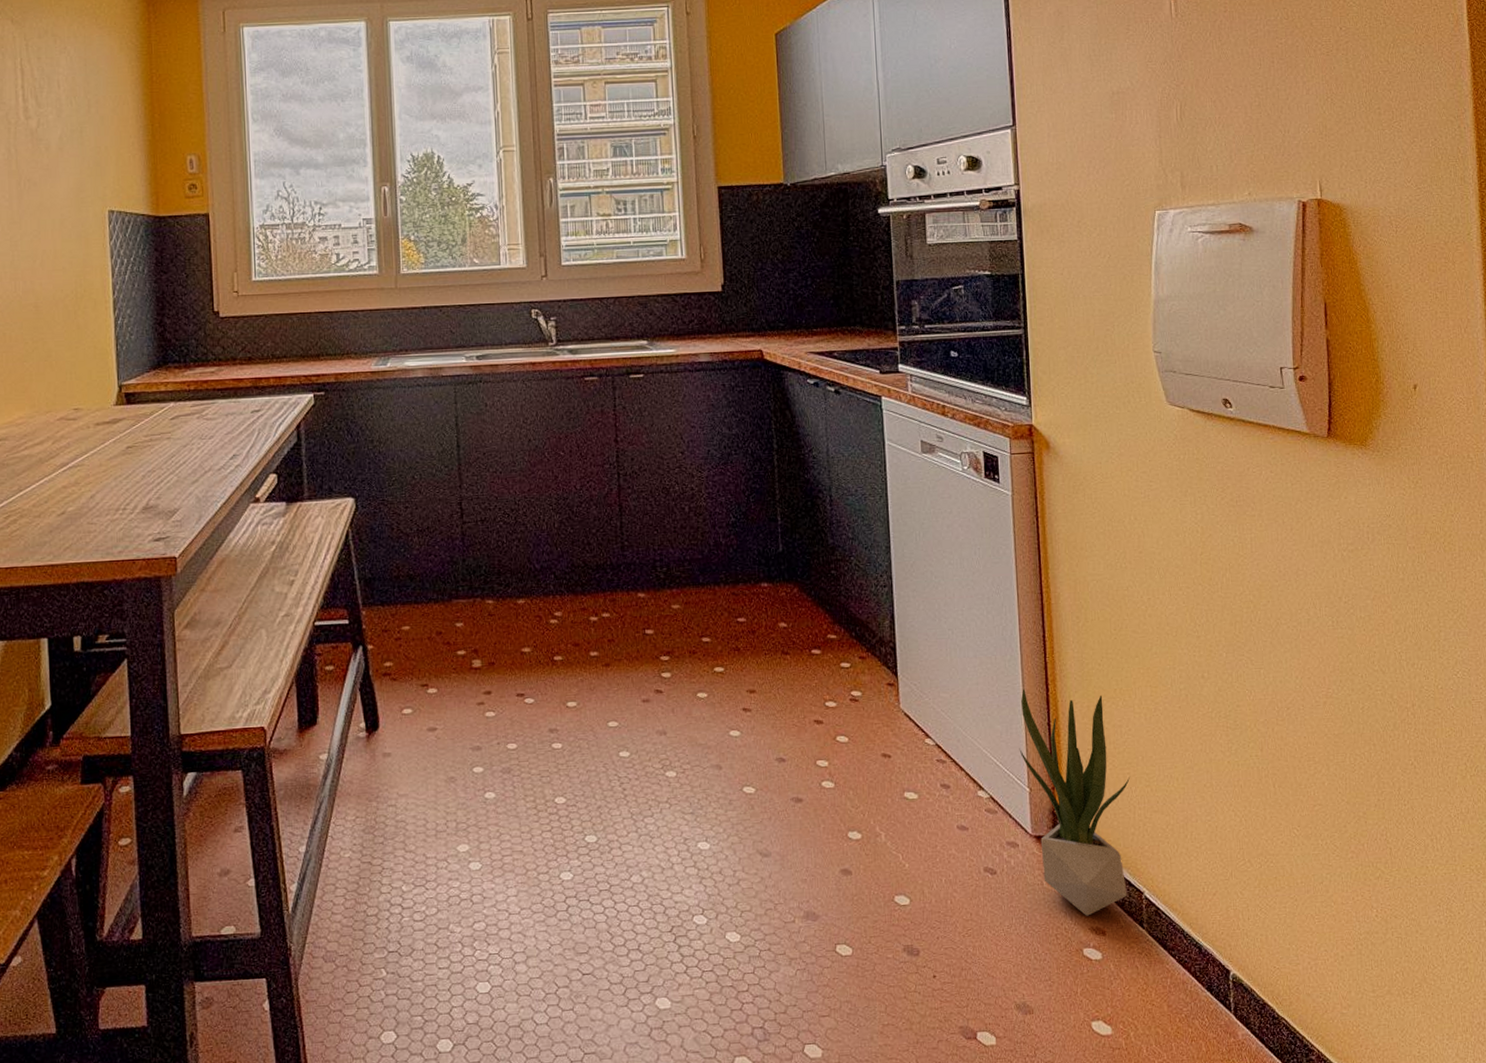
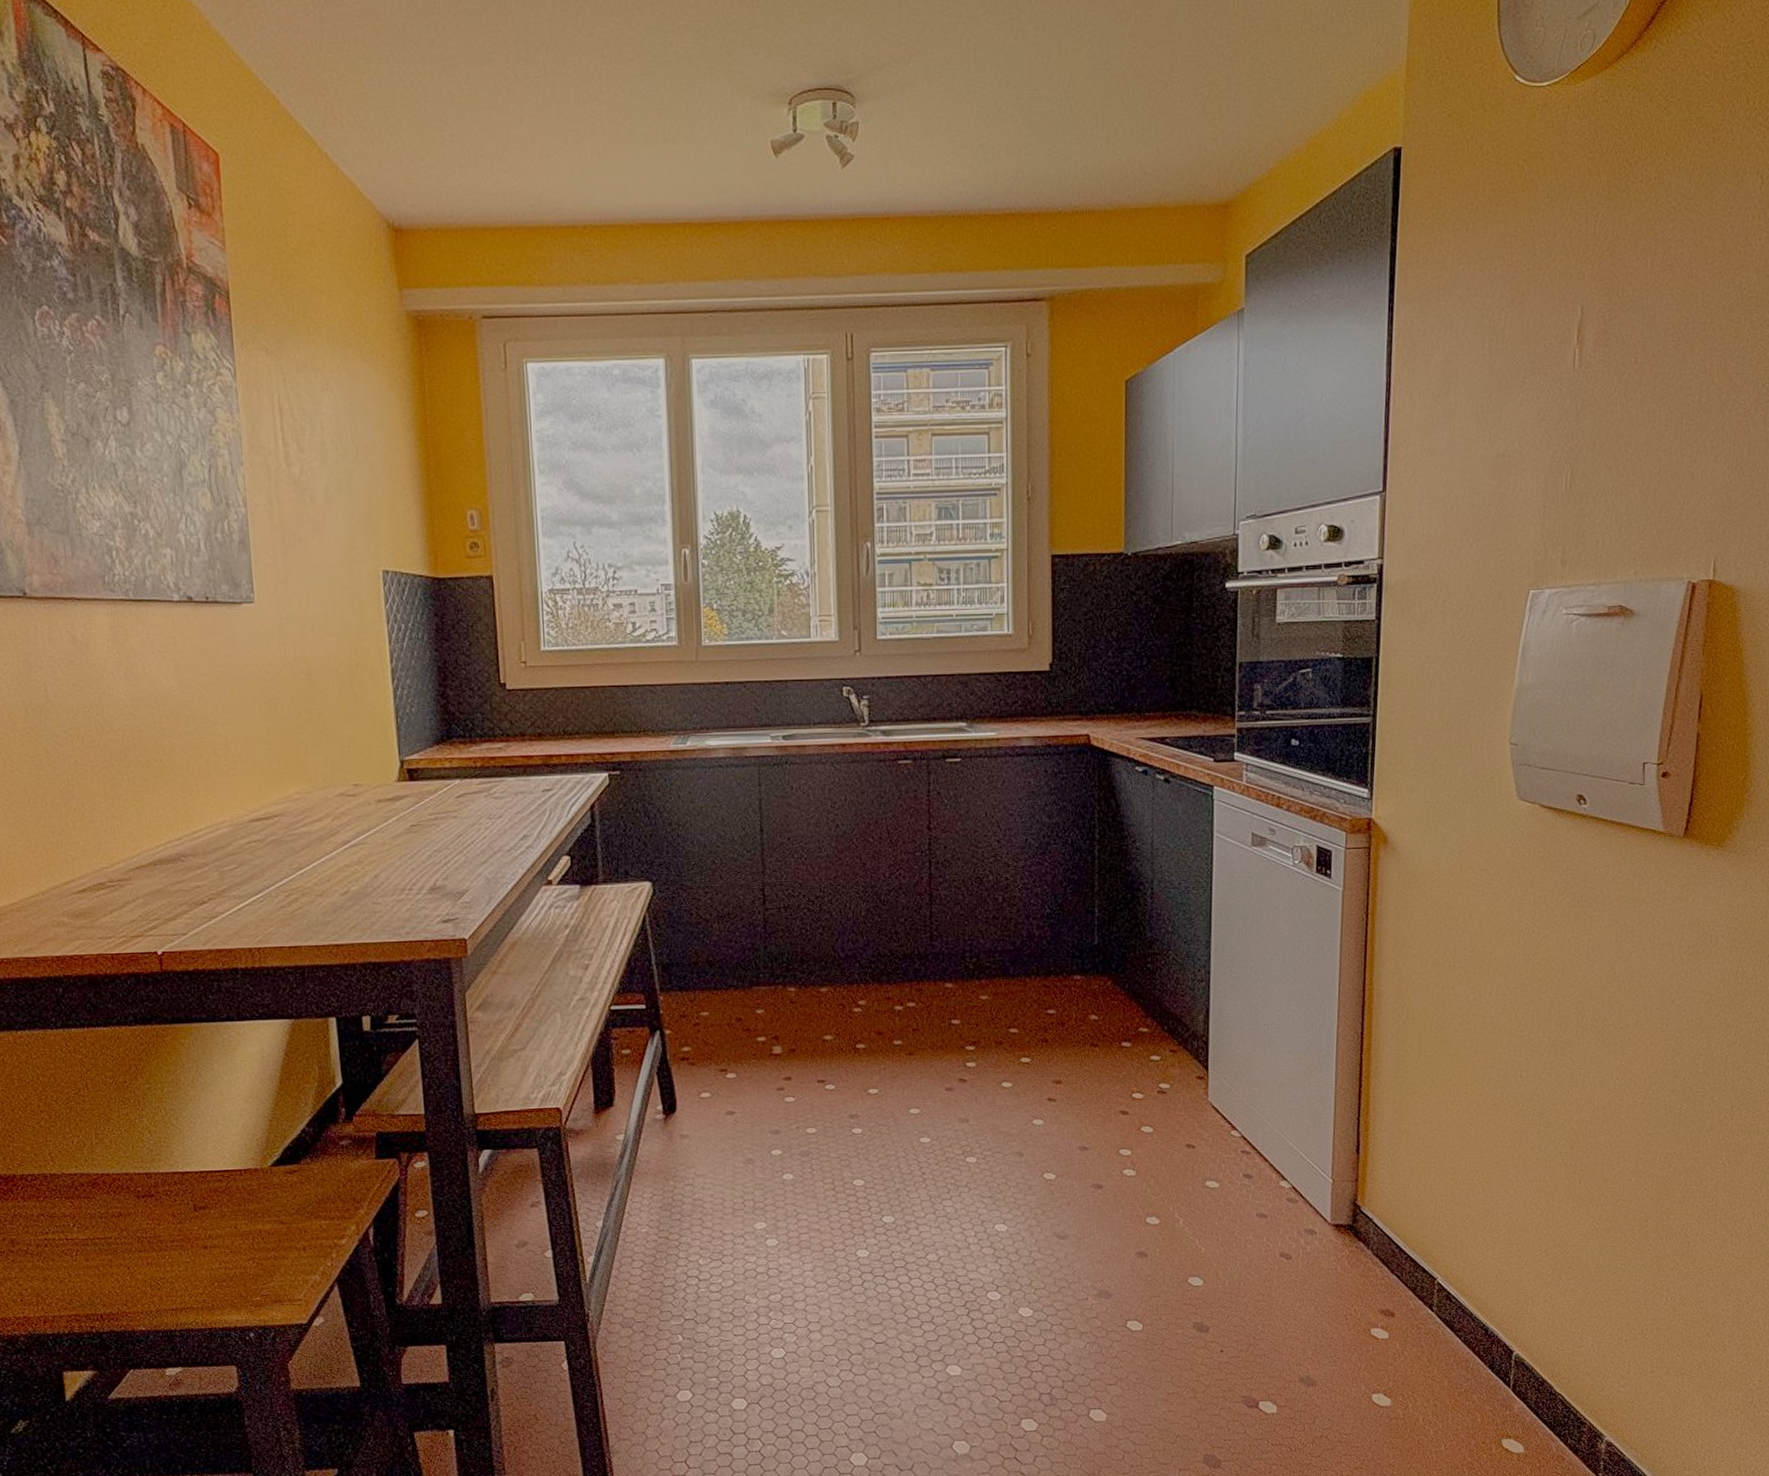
potted plant: present [1019,689,1130,916] -> none [1325,1085,1435,1299]

